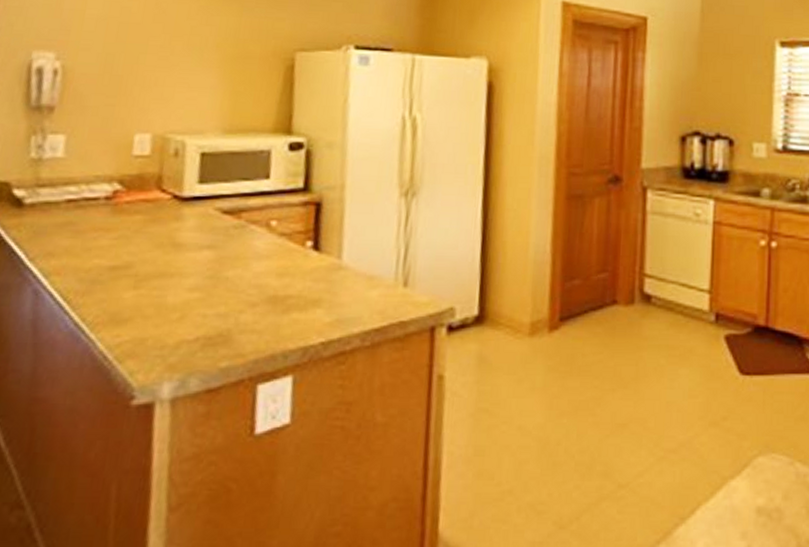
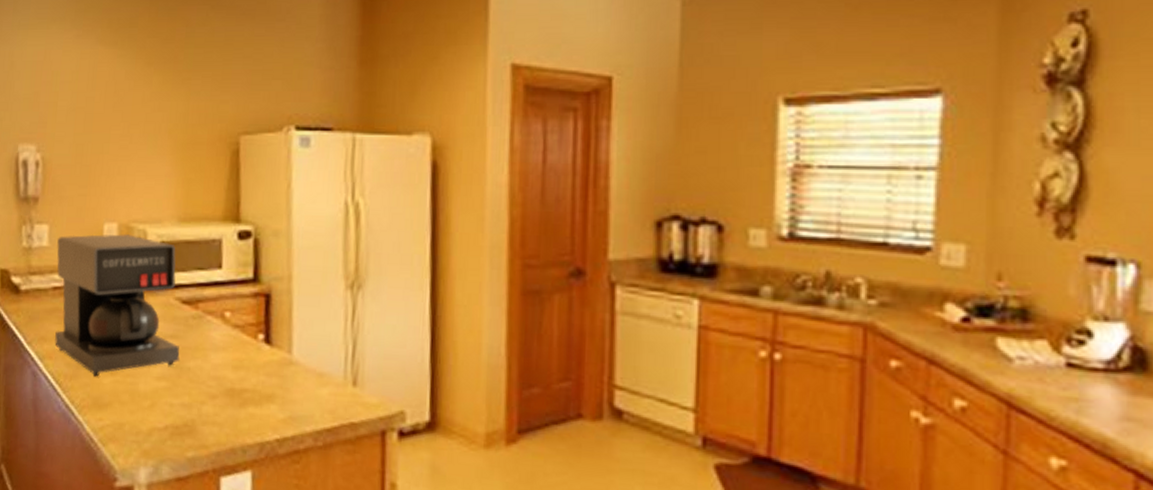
coffee maker: none [64,145,219,292] -> present [54,234,180,377]

